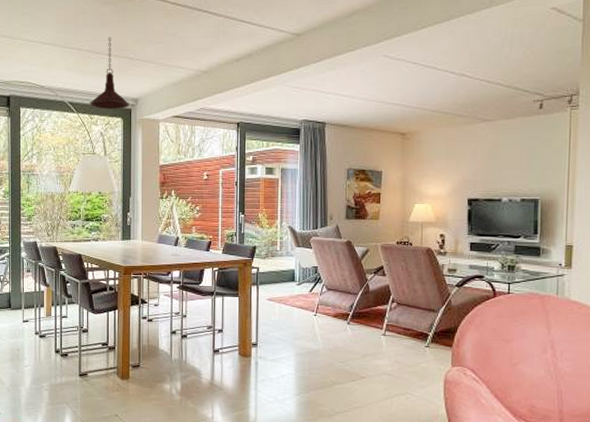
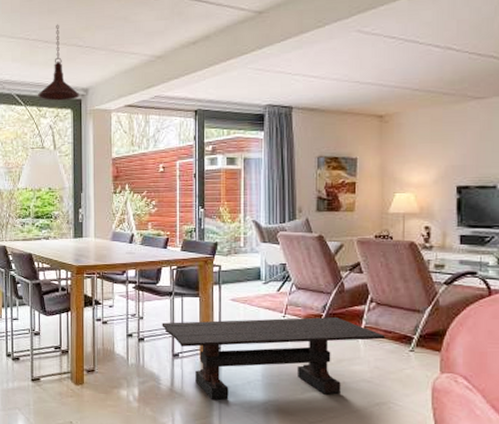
coffee table: none [203,316,405,393] -> present [162,317,386,400]

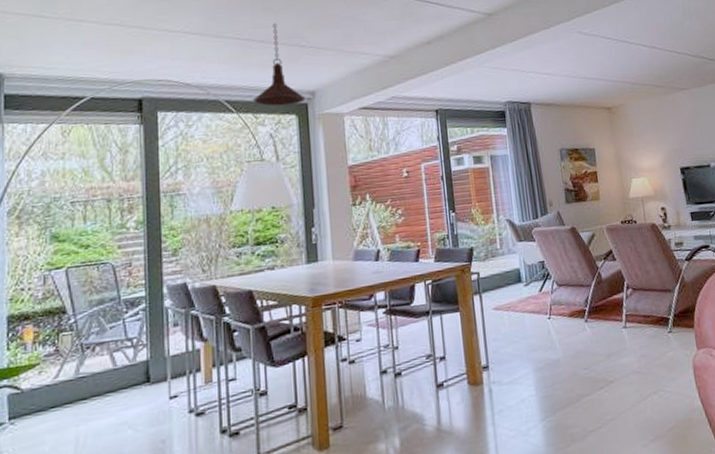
coffee table: present [162,317,386,400] -> none [420,310,646,430]

